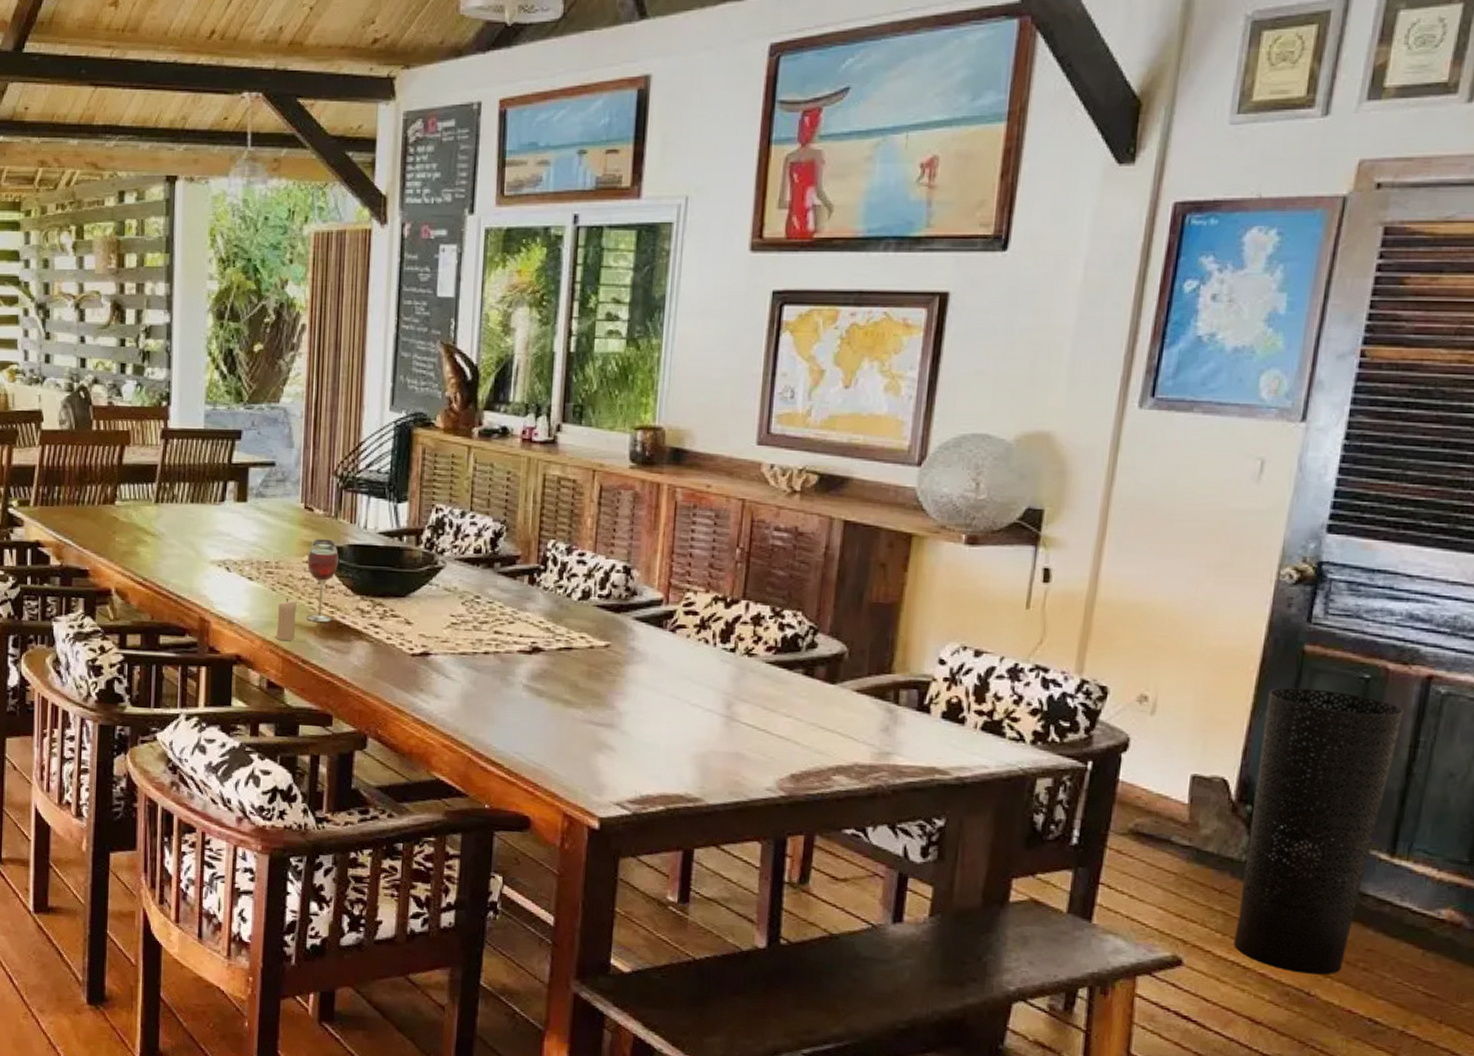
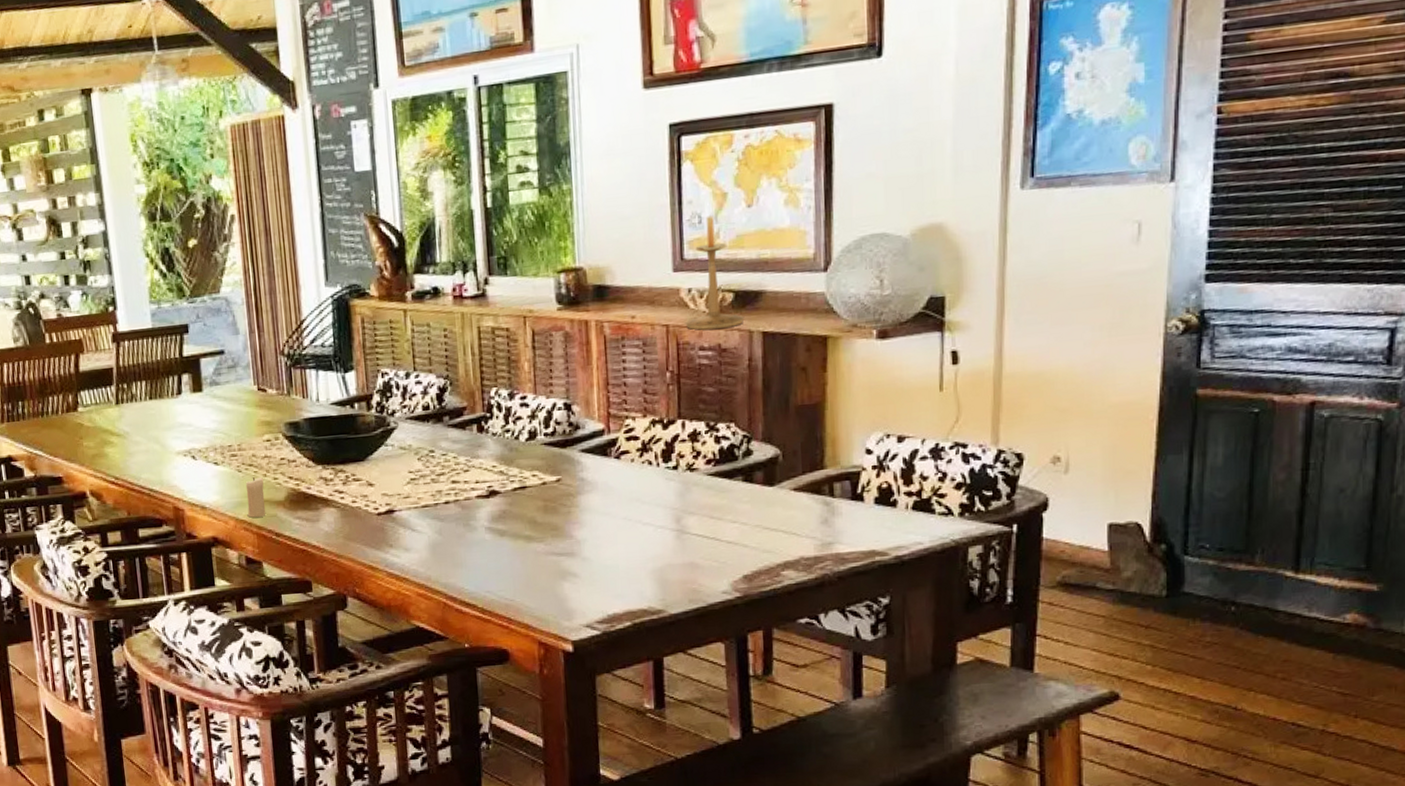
wineglass: present [306,539,339,622] -> none [267,416,298,496]
candlestick: none [762,376,827,512] -> present [685,201,745,330]
umbrella stand: present [1234,687,1404,975] -> none [1164,428,1292,691]

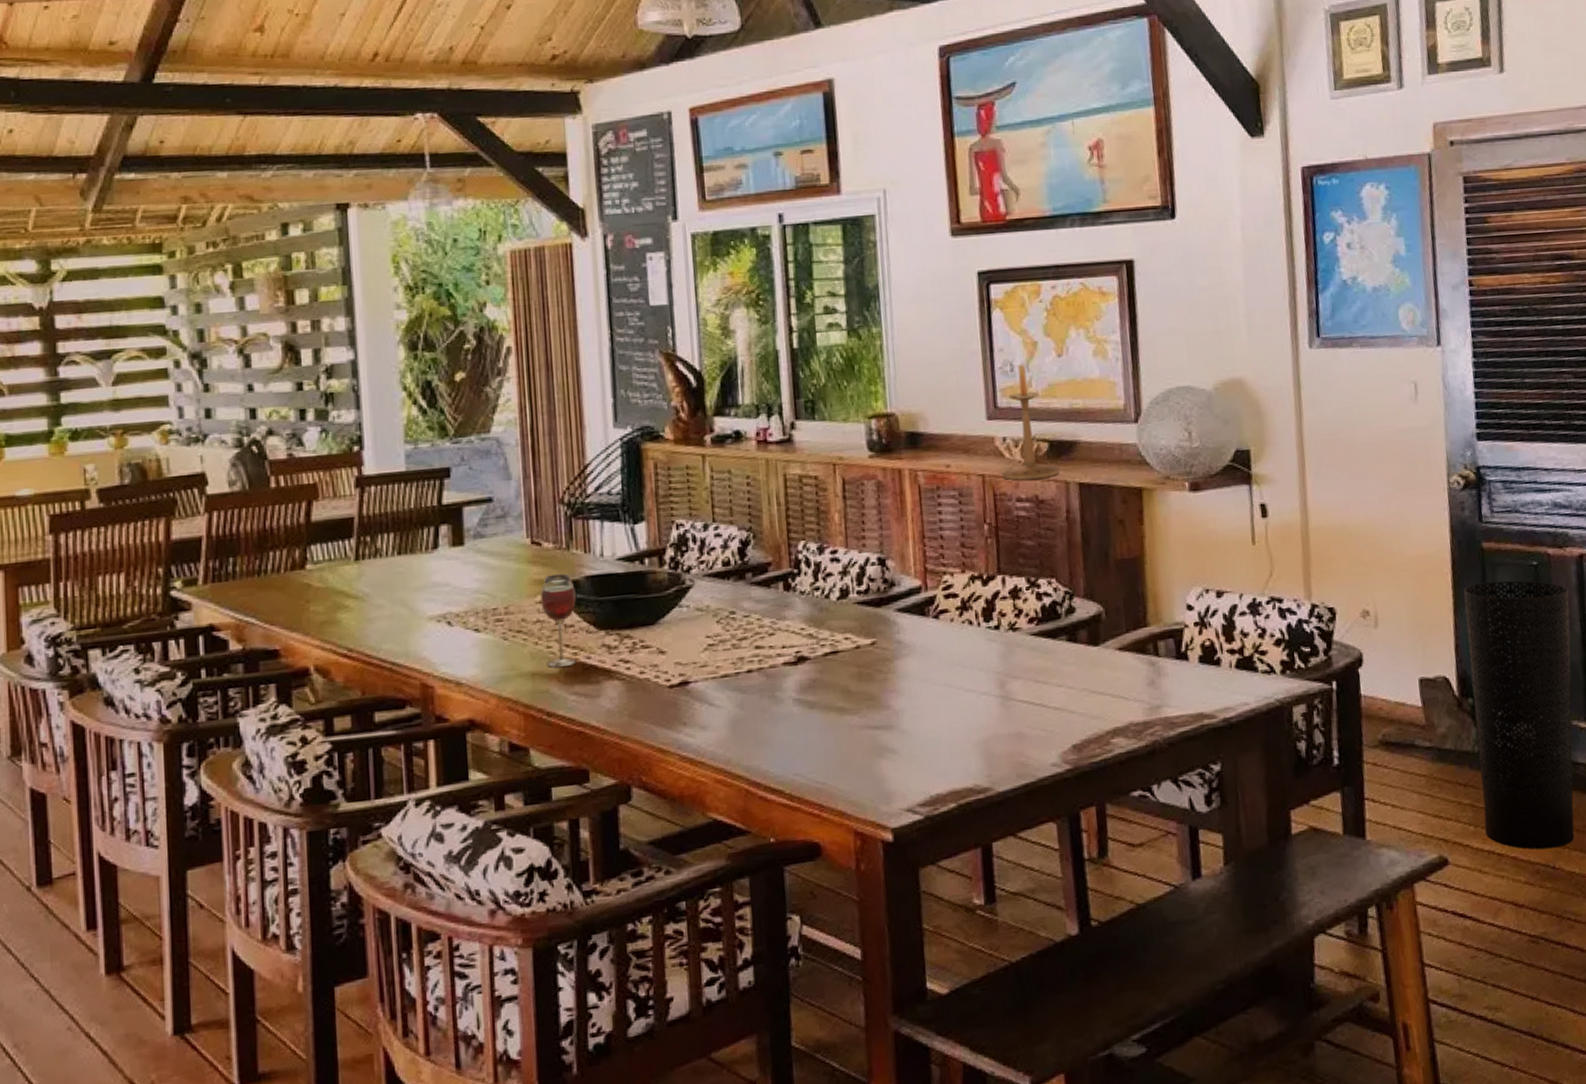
candle: present [245,477,267,518] -> none [512,645,536,695]
wineglass: none [267,416,298,496] -> present [540,574,576,668]
umbrella stand: none [1164,428,1292,691] -> present [1463,580,1575,850]

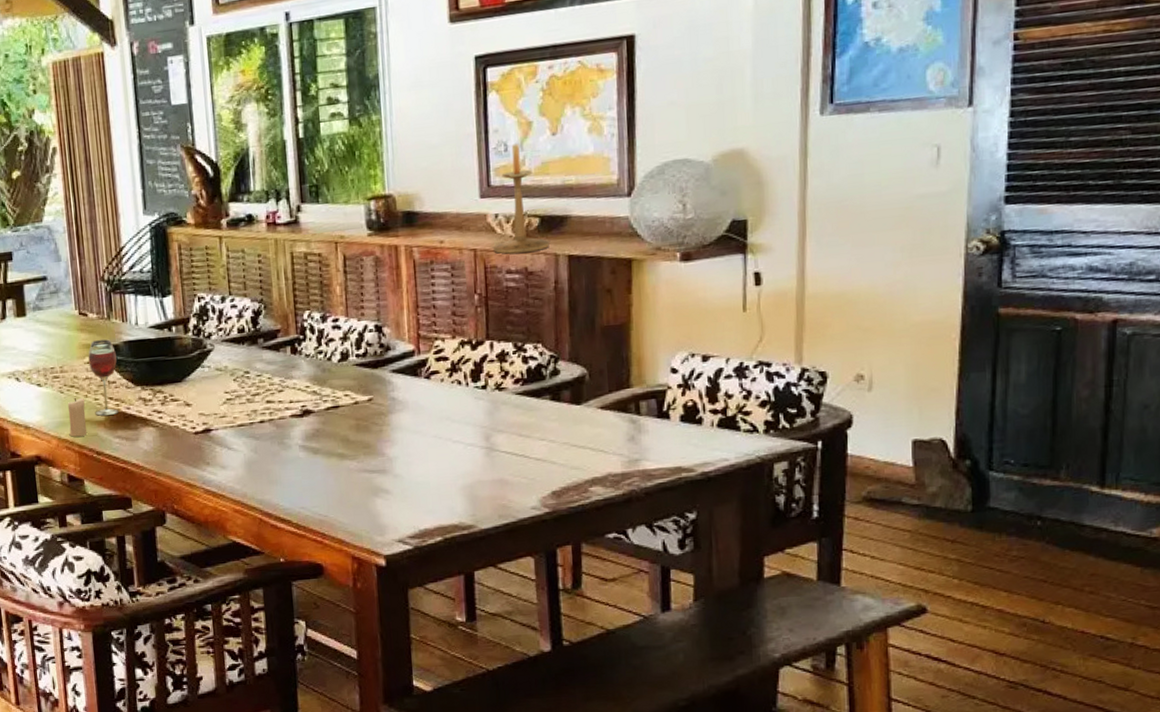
candle: none [512,645,536,695] -> present [67,397,88,437]
umbrella stand: present [1463,580,1575,850] -> none [970,346,1095,604]

